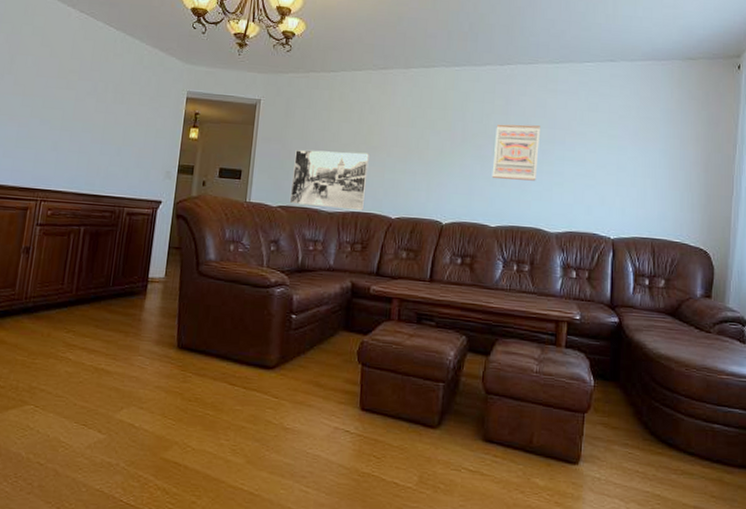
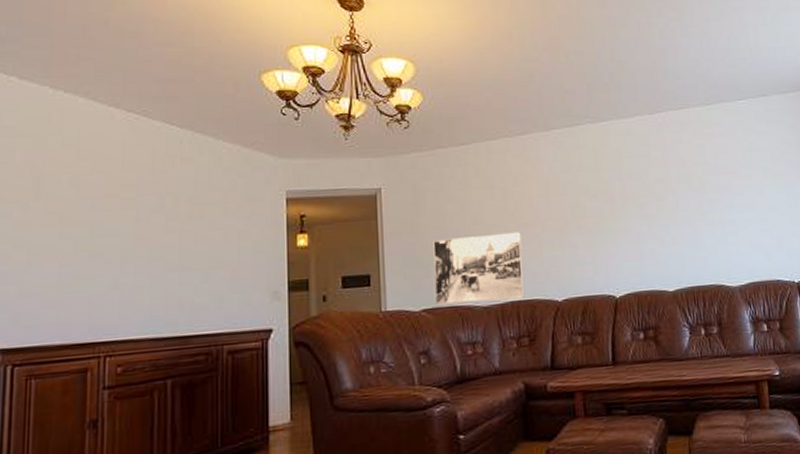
wall art: present [492,124,540,181] -> none [656,174,709,239]

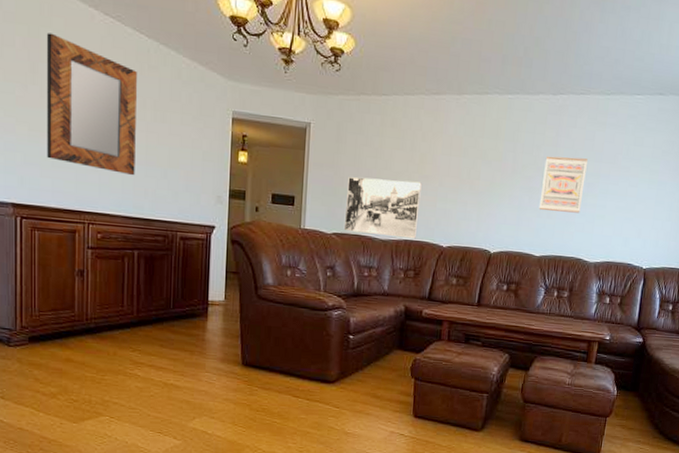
home mirror: none [51,141,169,287] -> present [46,33,138,176]
wall art: none [656,174,709,239] -> present [539,156,588,213]

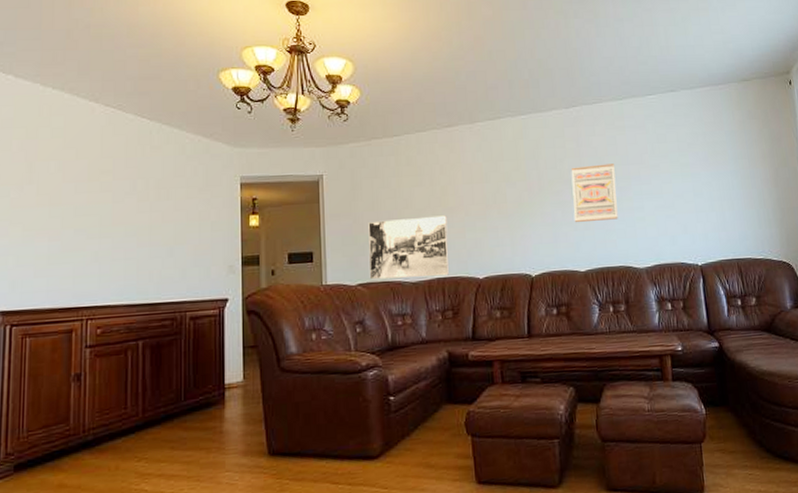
home mirror: present [46,33,138,176] -> none [42,131,140,260]

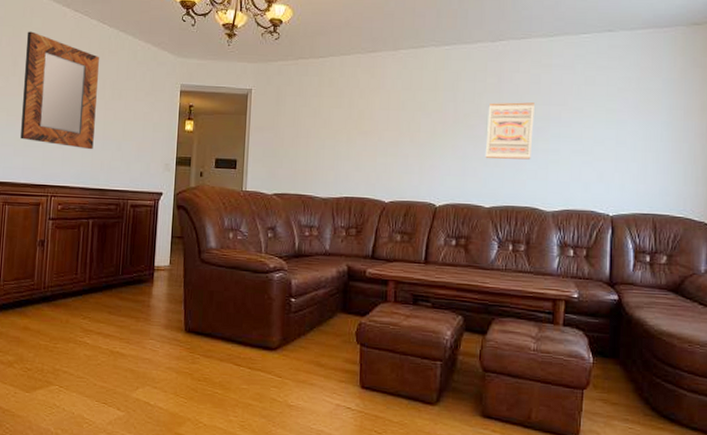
home mirror: none [42,131,140,260] -> present [20,31,99,150]
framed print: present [368,215,450,280] -> none [284,137,361,196]

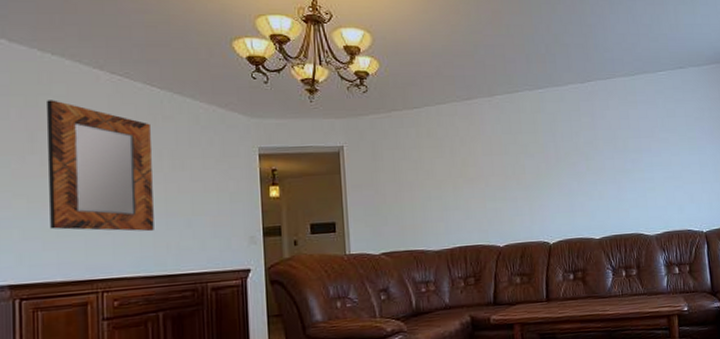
wall art: present [485,102,535,160] -> none [586,137,631,193]

